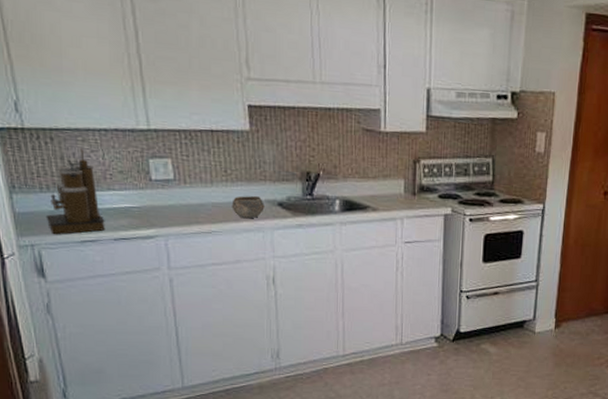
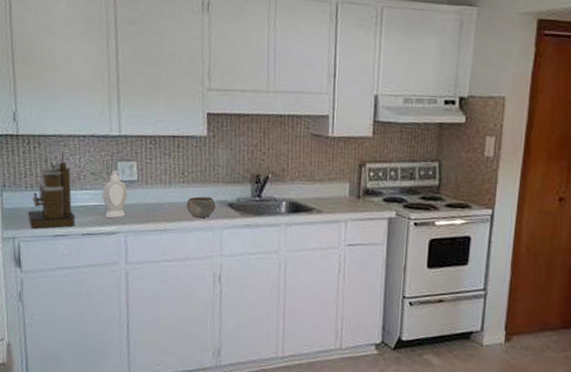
soap bottle: none [134,168,164,222] -> present [102,170,128,219]

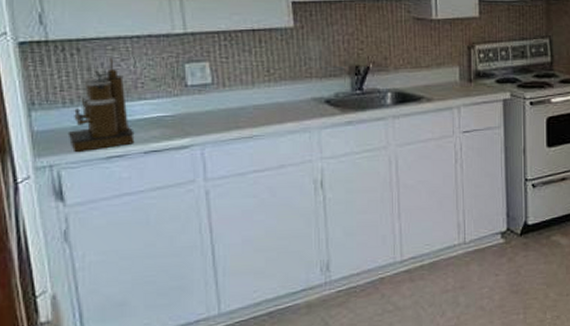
soap bottle: present [102,170,128,219] -> none [167,73,201,130]
bowl: present [186,196,216,218] -> none [275,95,311,120]

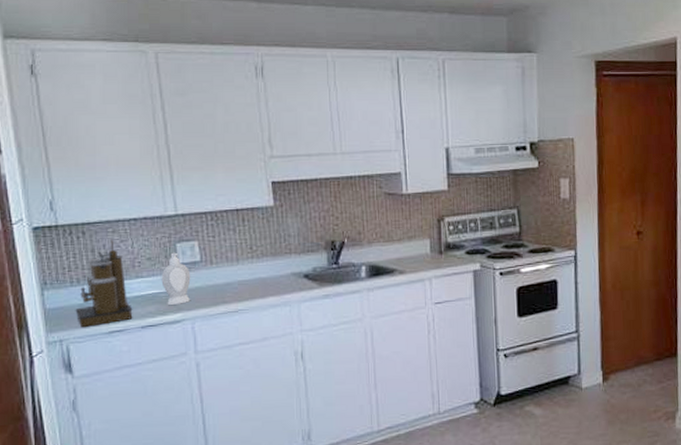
soap bottle: none [167,73,201,130] -> present [161,252,191,306]

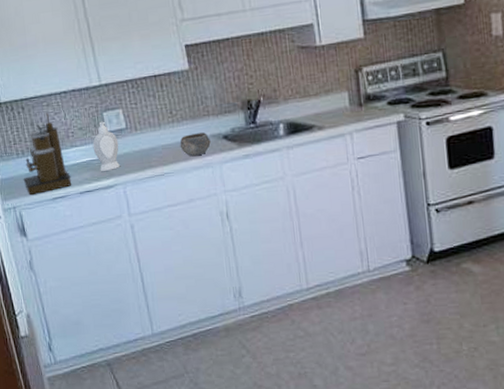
bowl: none [258,270,291,294] -> present [180,132,211,157]

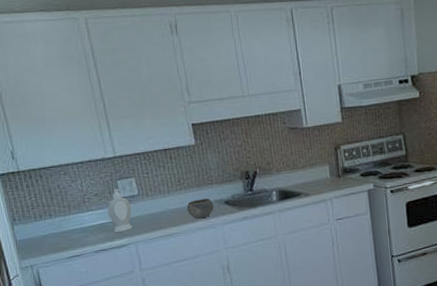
coffee maker: present [23,112,72,195] -> none [40,180,88,254]

